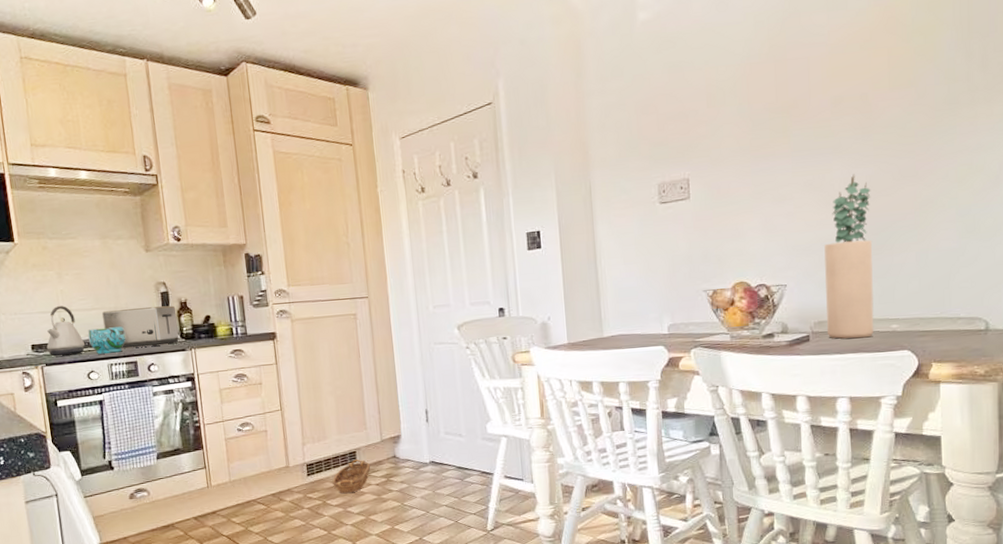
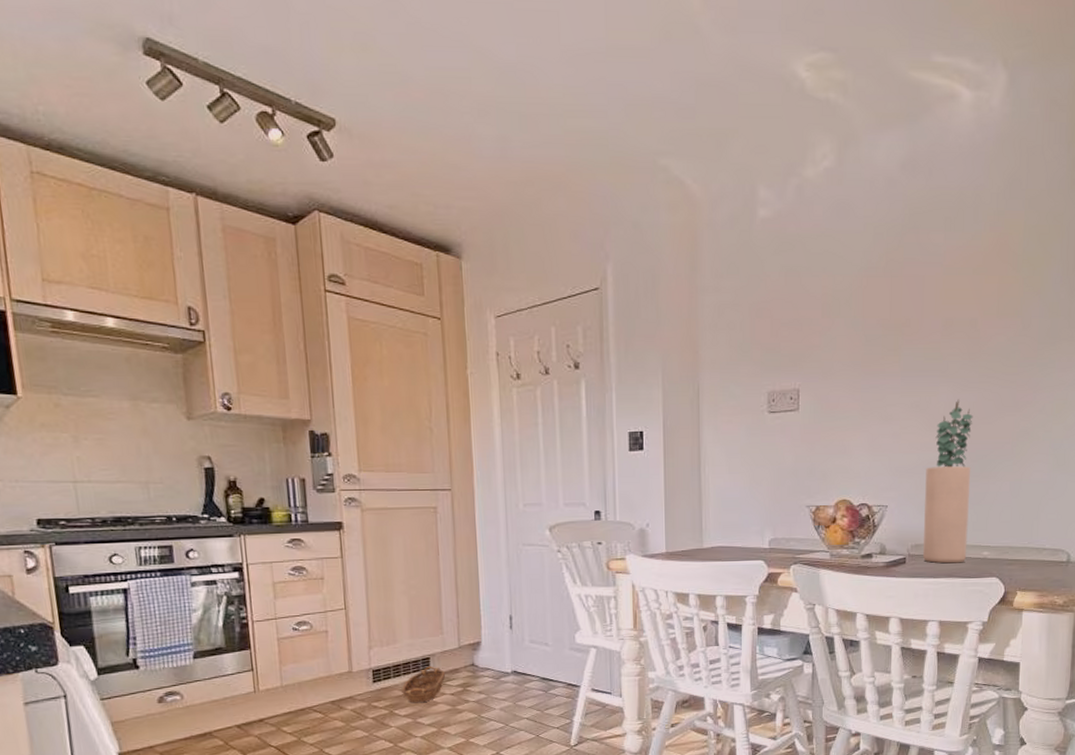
kettle: present [46,306,86,357] -> none [56,475,107,535]
cup: present [87,326,126,354] -> none [110,504,160,535]
toaster: present [101,305,180,349] -> none [129,483,226,530]

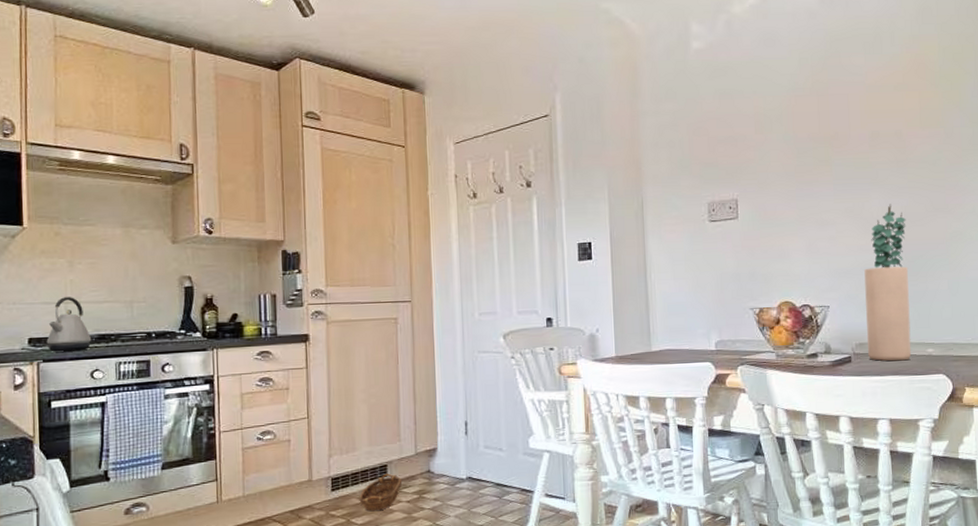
kettle: none [56,475,107,535] -> present [46,297,92,352]

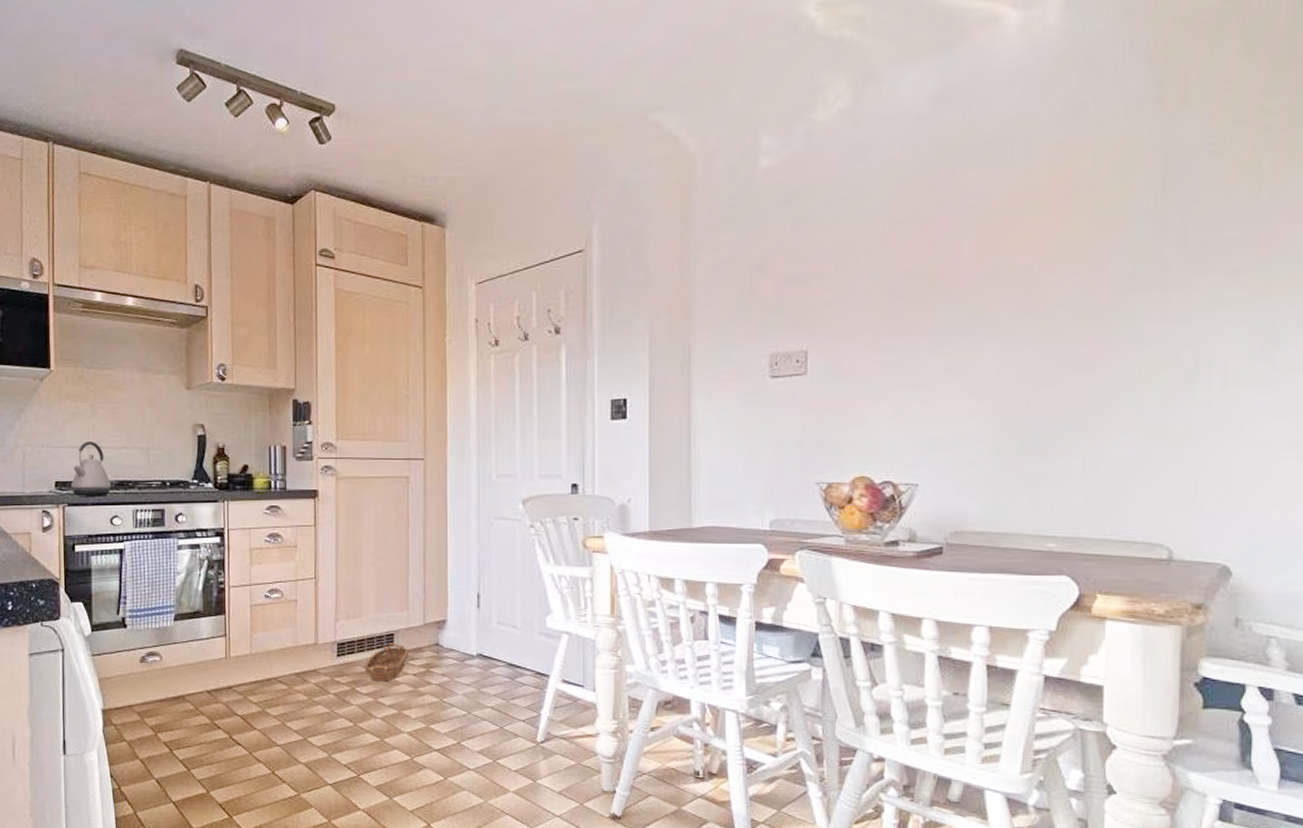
vase: present [864,204,912,361] -> none [964,359,1030,556]

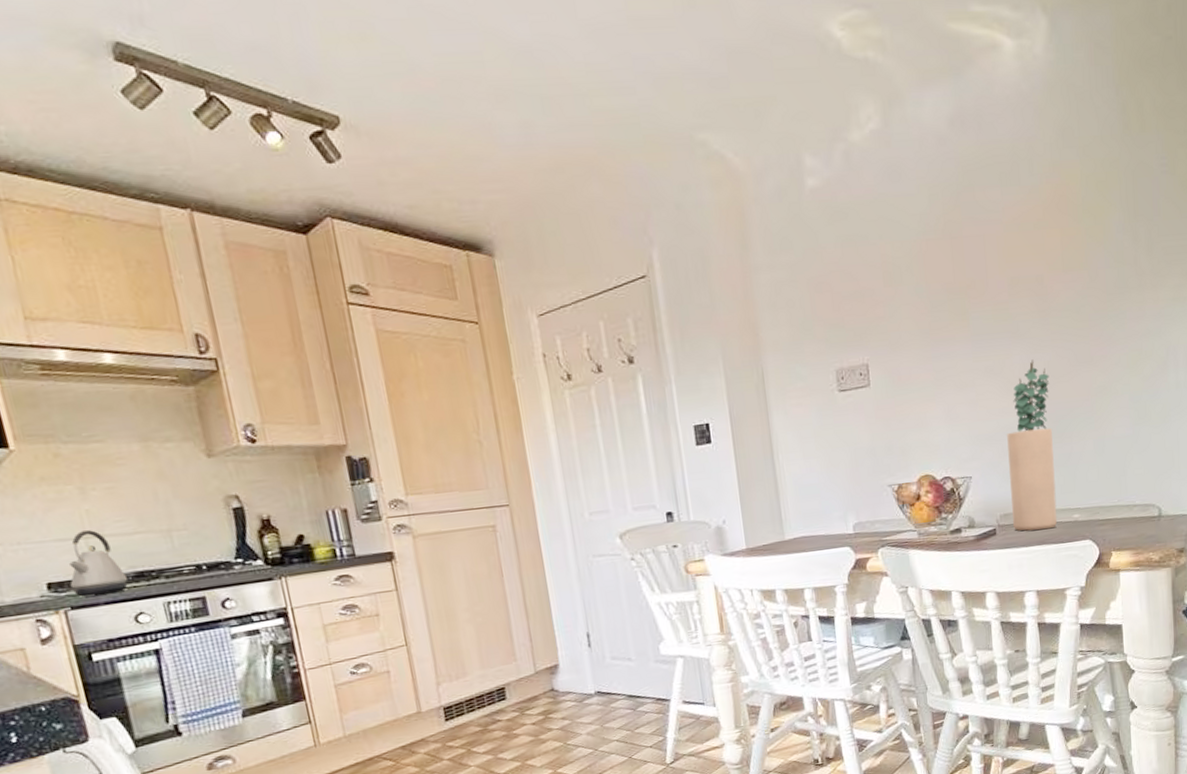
basket: present [364,643,409,682] -> none [477,696,524,739]
vase: none [964,359,1030,556] -> present [1007,359,1058,532]

